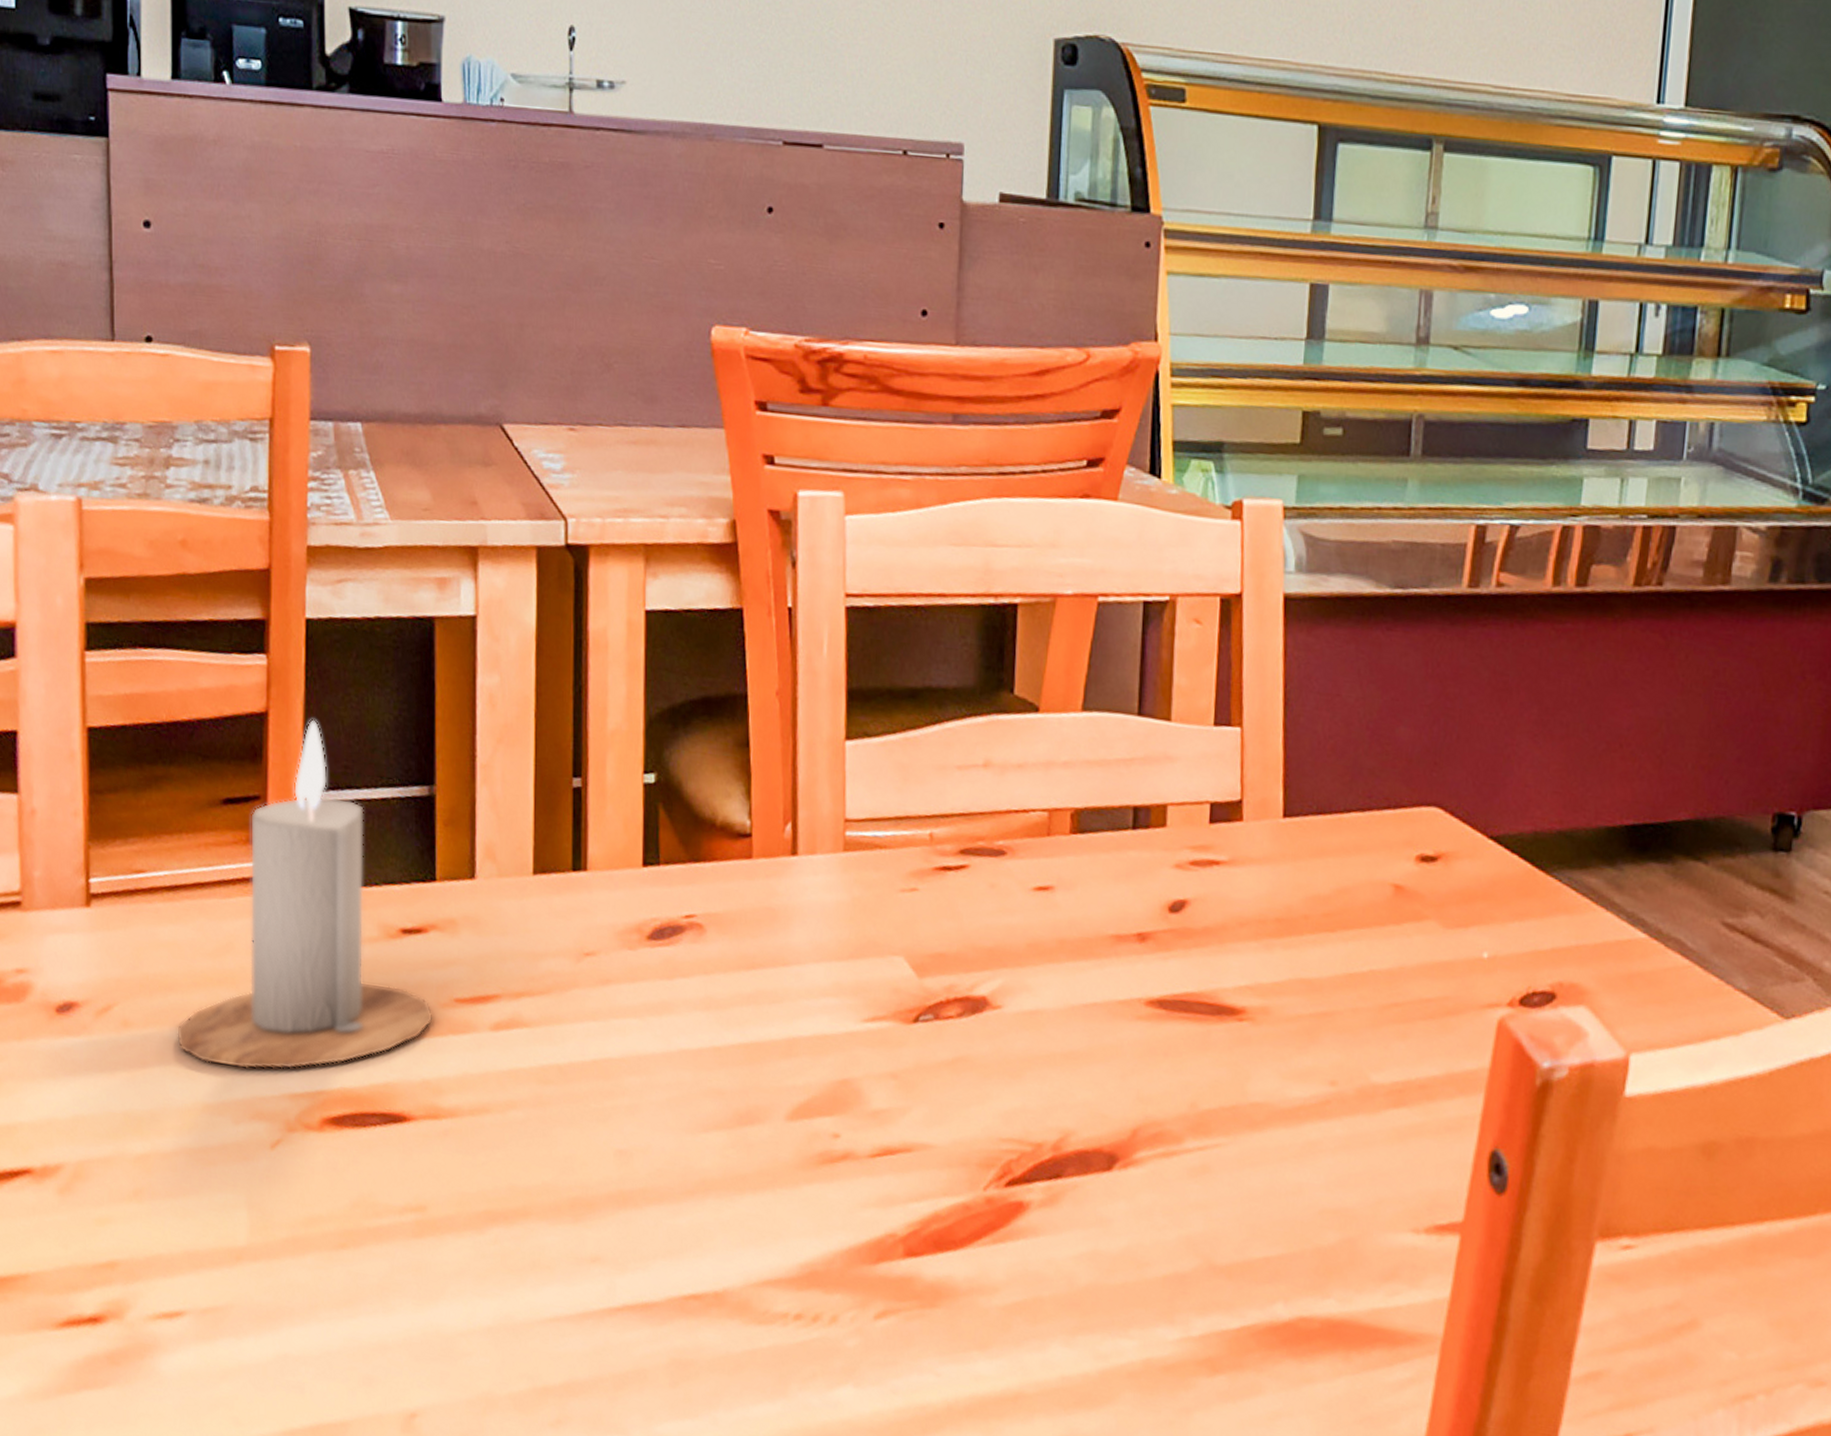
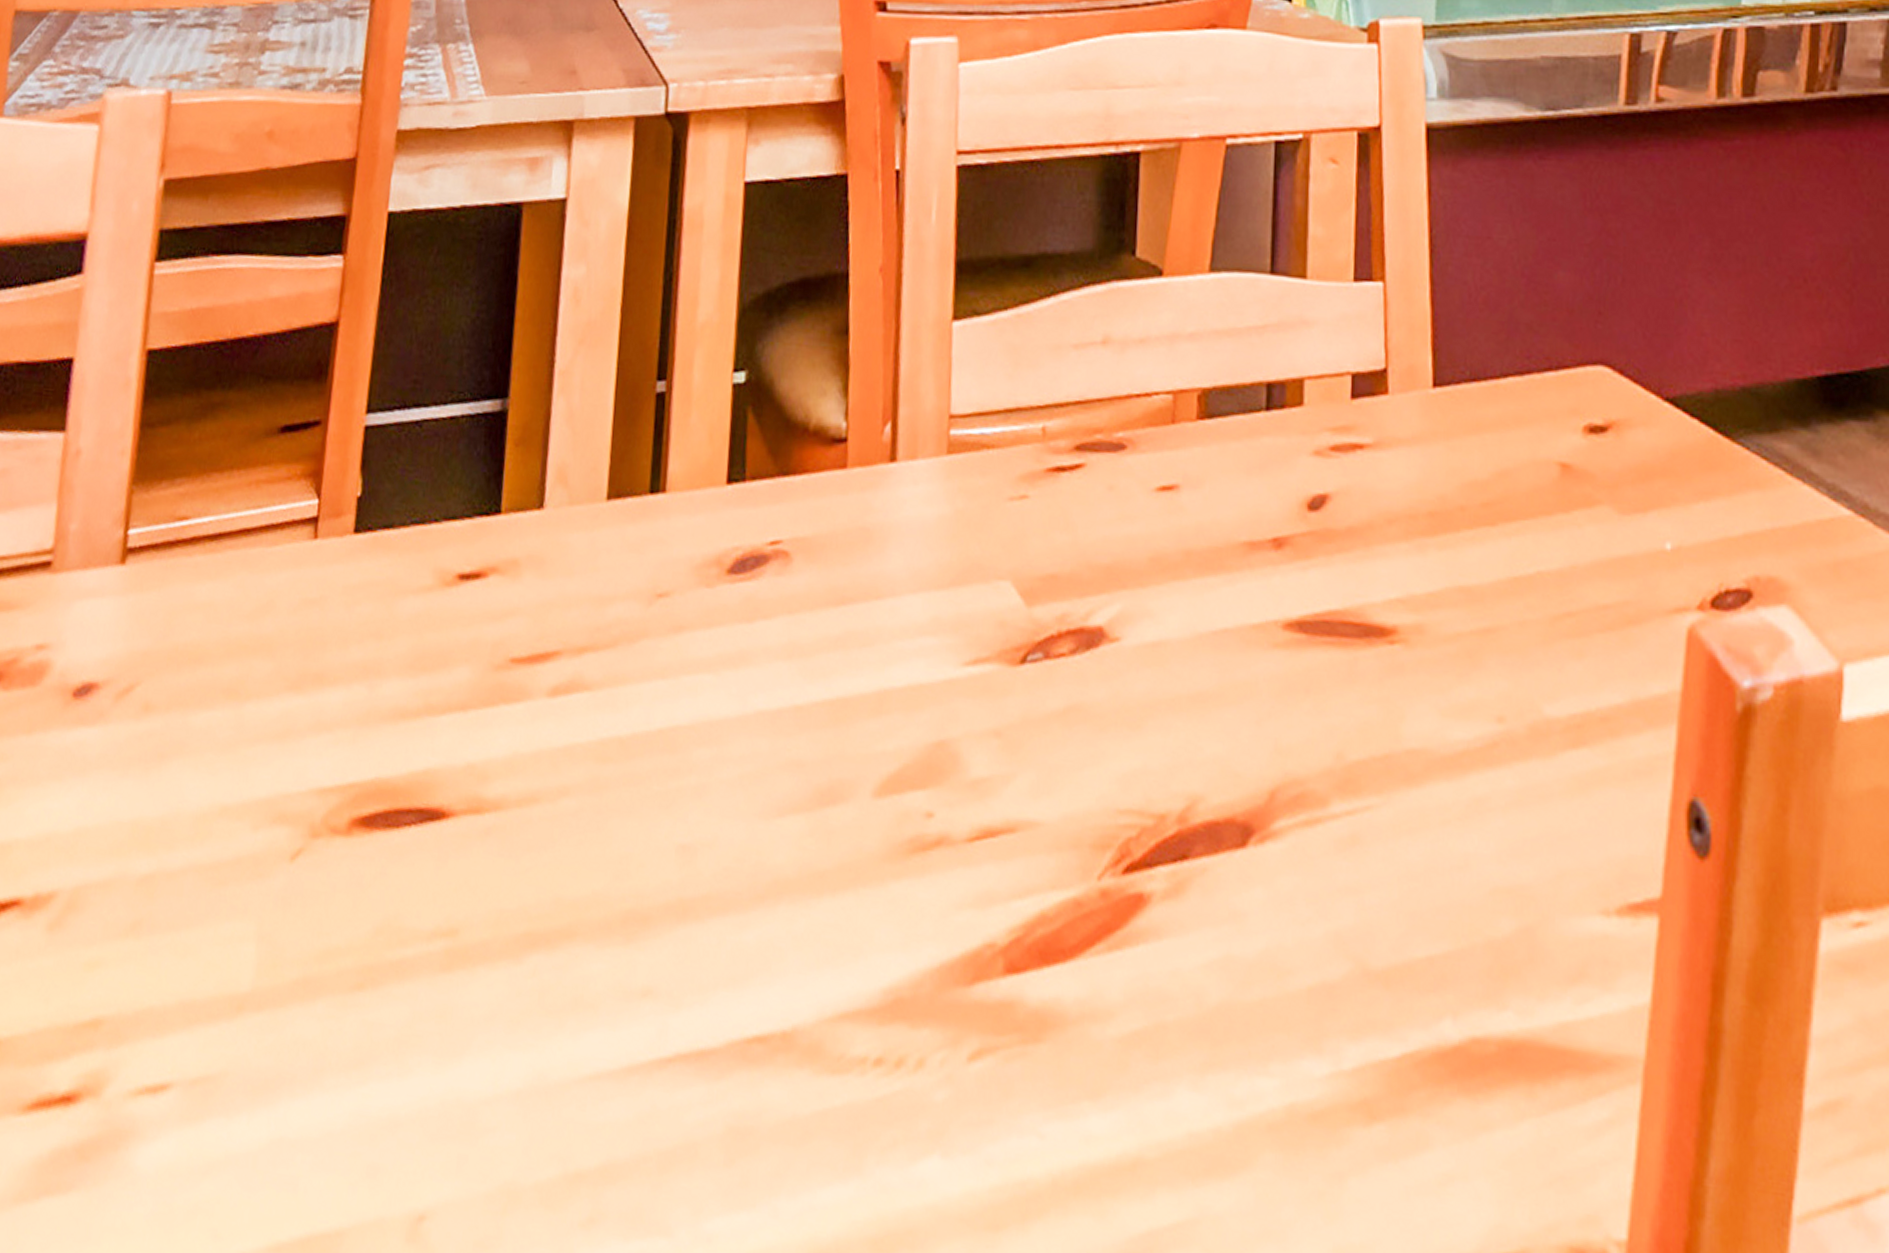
candle: present [177,719,433,1070] -> none [200,327,486,759]

